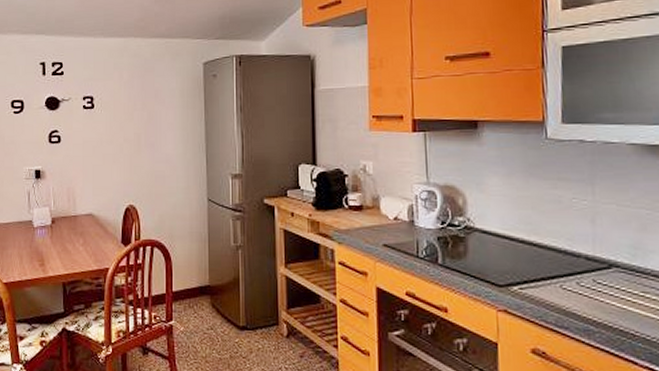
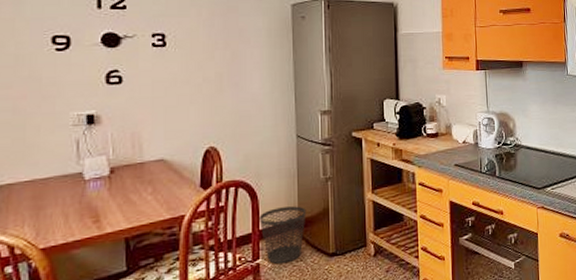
wastebasket: none [173,271,217,329] -> present [259,206,307,264]

